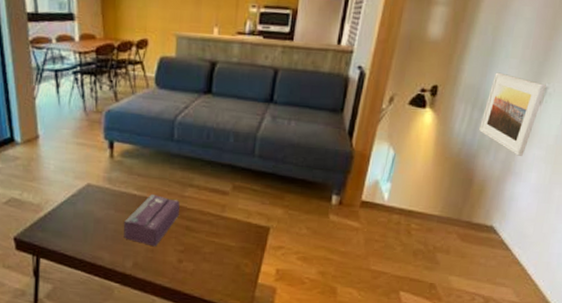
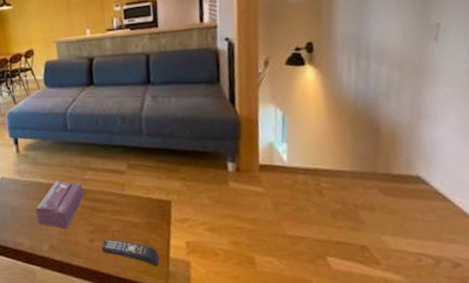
remote control: none [189,260,248,291] -> present [101,239,160,267]
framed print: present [479,72,546,156] -> none [370,17,438,98]

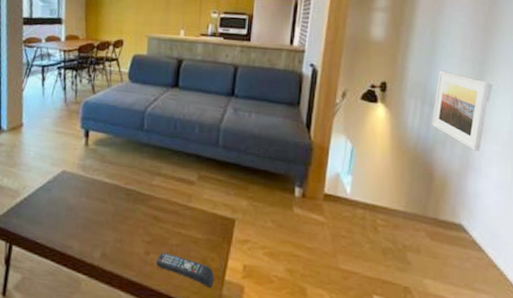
tissue box: present [35,180,83,229] -> none [93,181,148,237]
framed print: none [370,17,438,98] -> present [432,70,490,151]

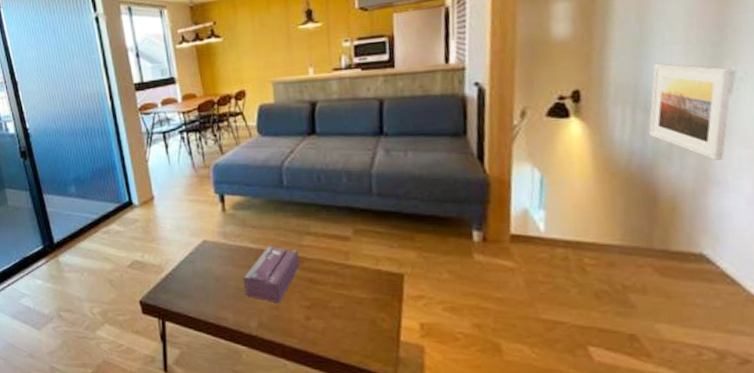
tissue box: none [93,181,148,237] -> present [243,245,300,304]
remote control: present [156,253,215,288] -> none [319,317,389,351]

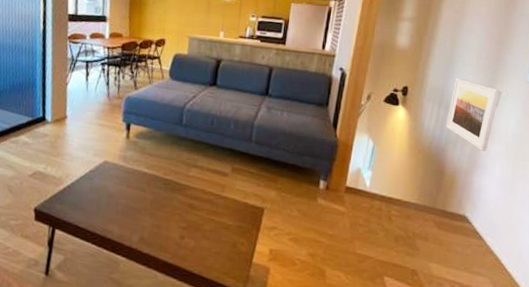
tissue box: present [243,245,300,304] -> none [132,172,185,223]

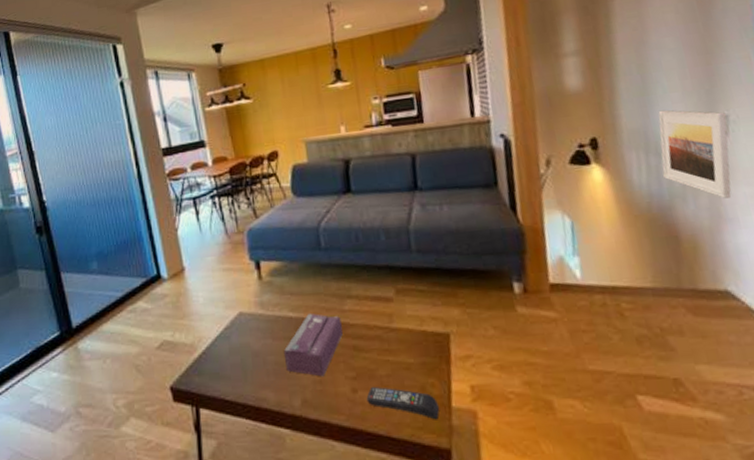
tissue box: none [132,172,185,223] -> present [283,313,343,377]
remote control: none [190,237,244,270] -> present [366,387,440,420]

